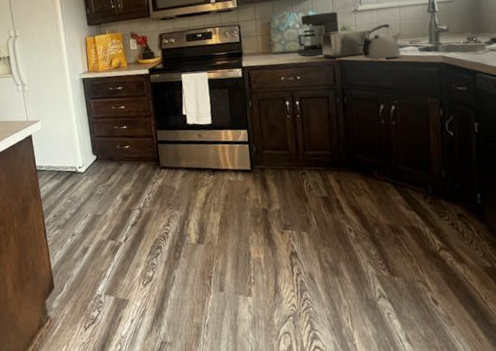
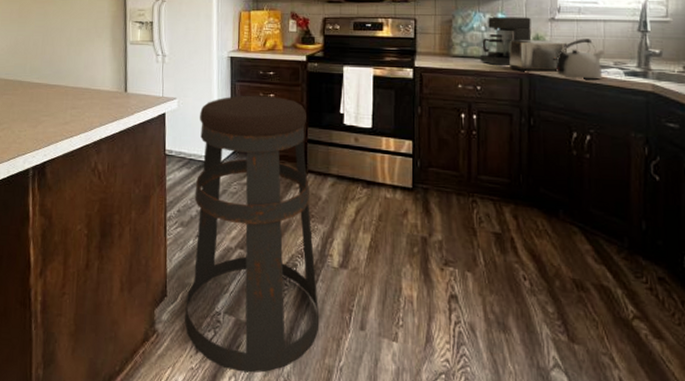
bar stool: none [62,108,186,340] -> present [184,95,320,373]

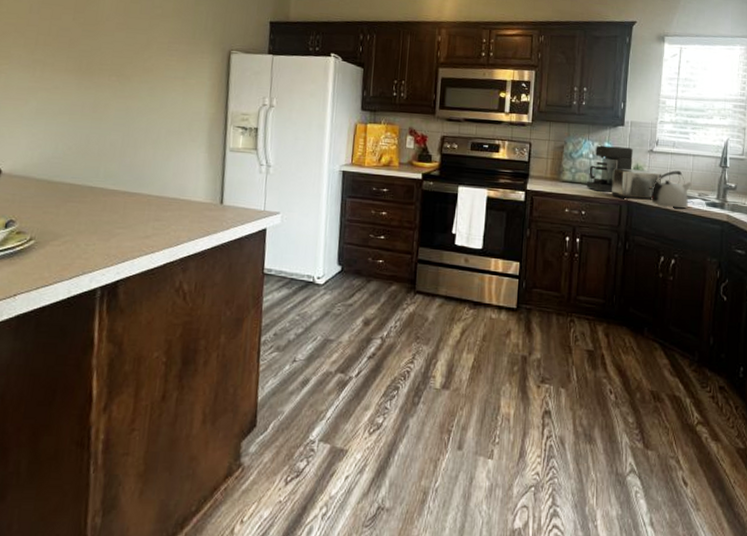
bar stool: present [184,95,320,373] -> none [274,212,419,501]

